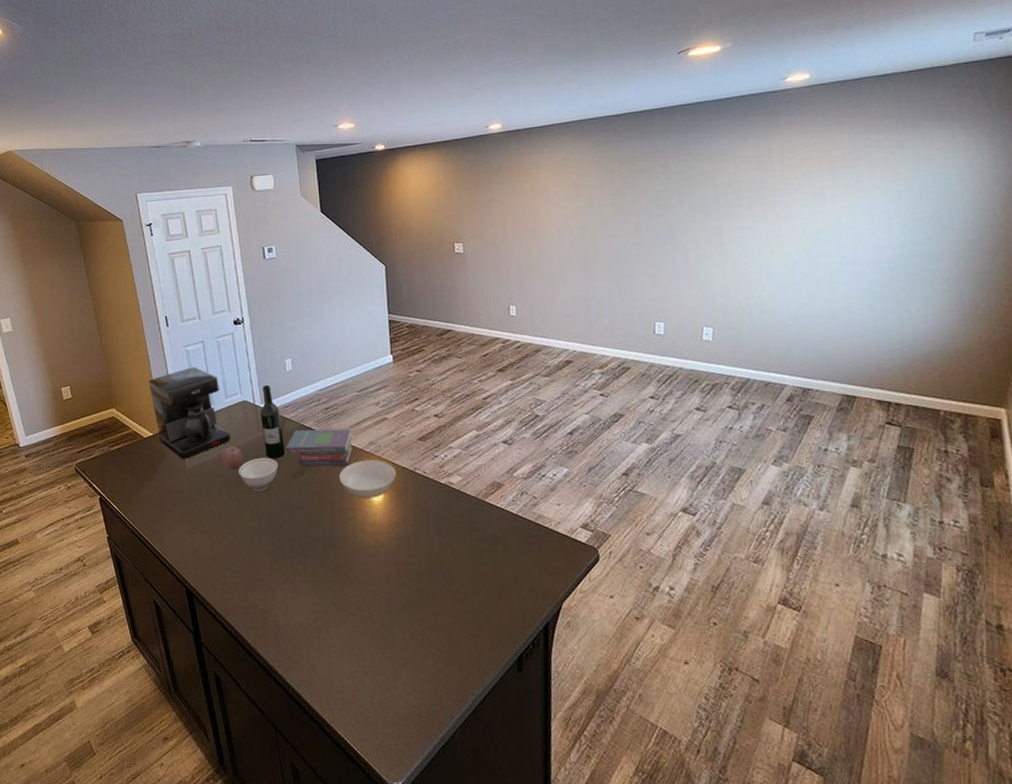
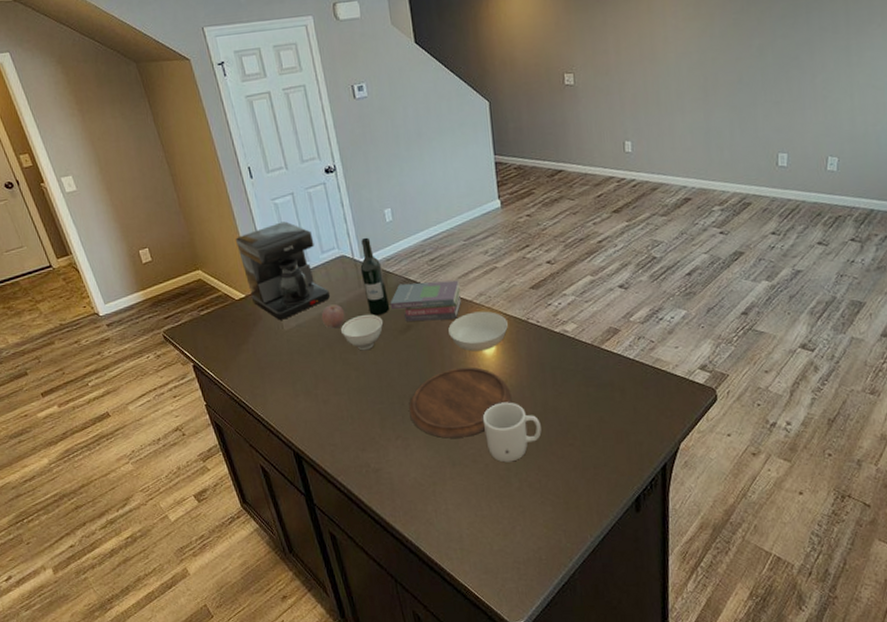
cutting board: none [298,513,398,584] -> present [409,367,512,439]
mug: none [368,550,425,612] -> present [482,402,542,463]

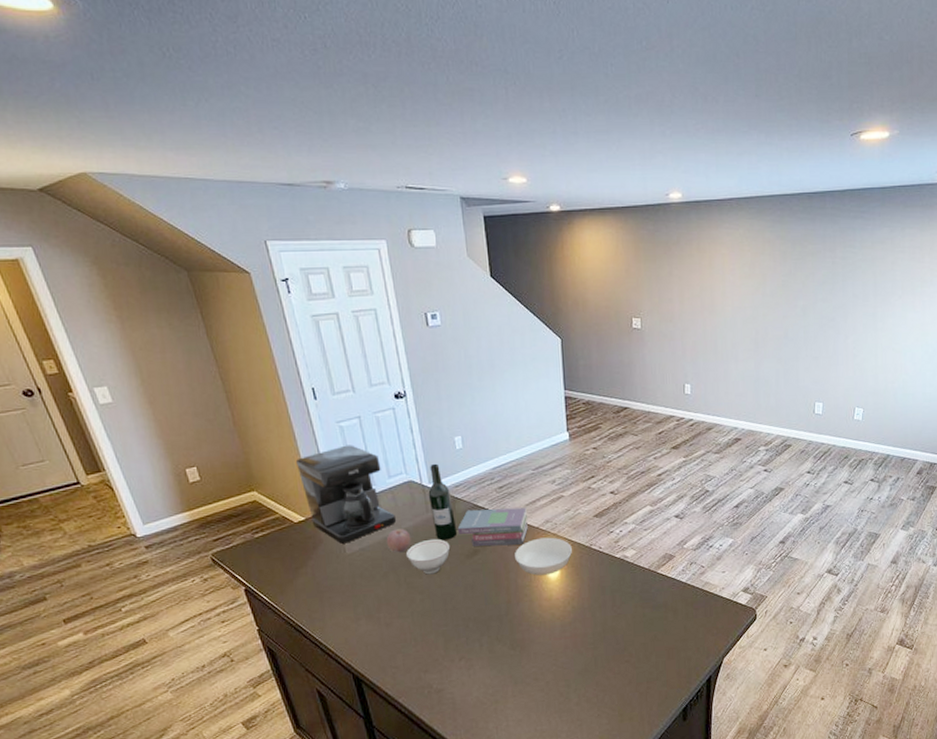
cutting board: present [409,367,512,439] -> none [473,590,574,658]
mug: present [482,402,542,463] -> none [545,622,600,680]

